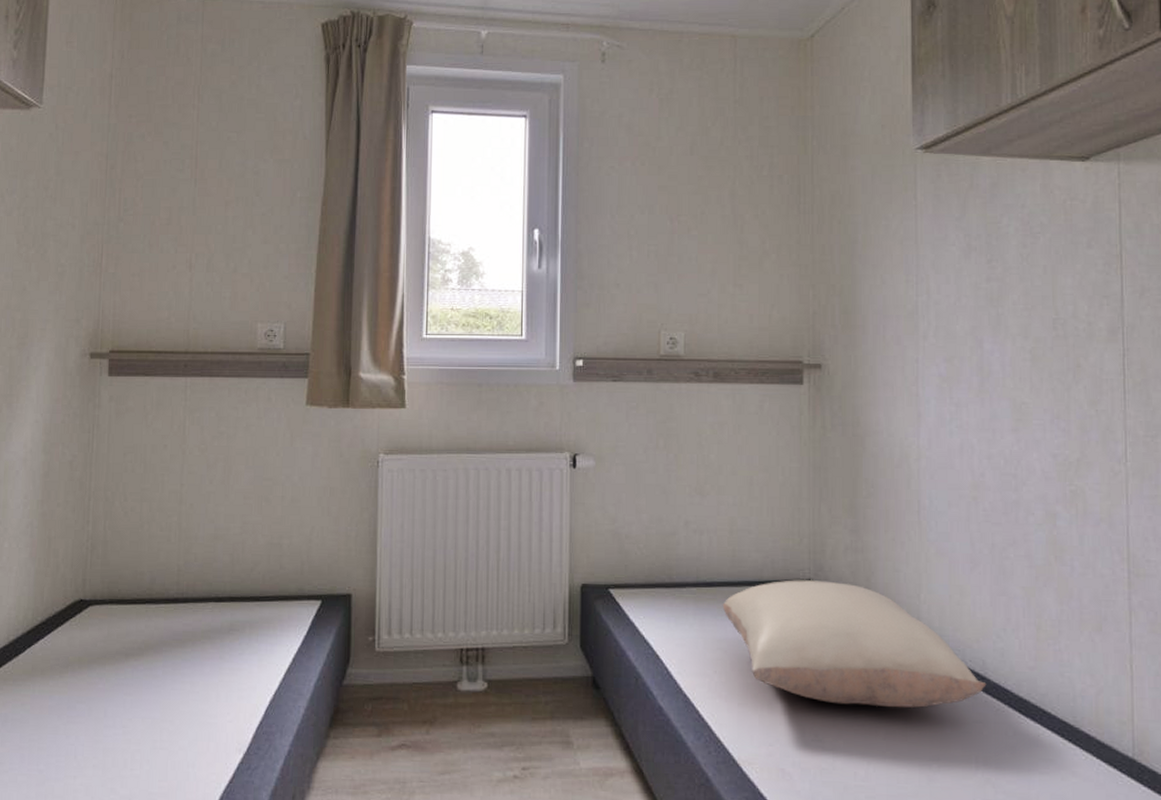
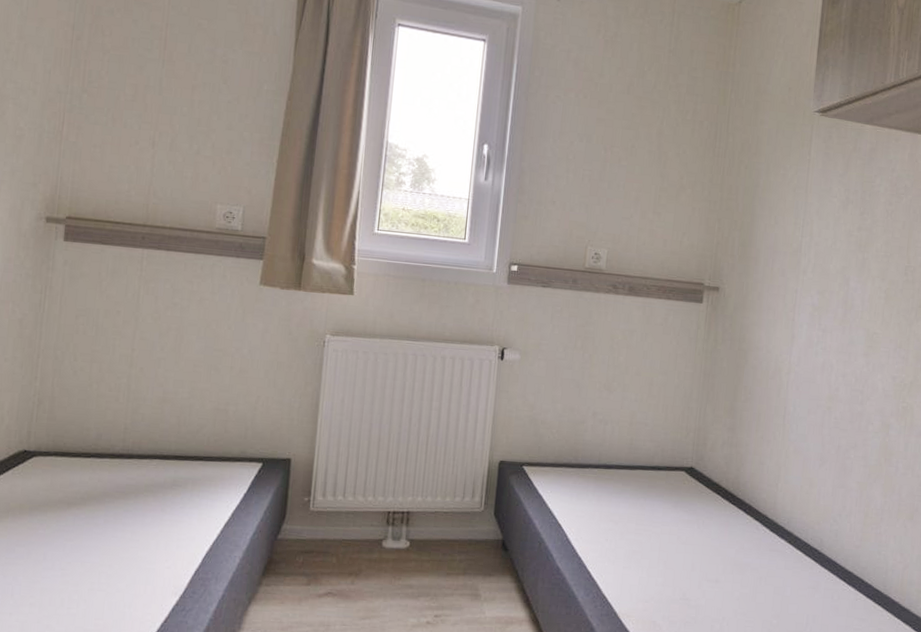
pillow: present [722,580,987,708] -> none [618,466,822,575]

